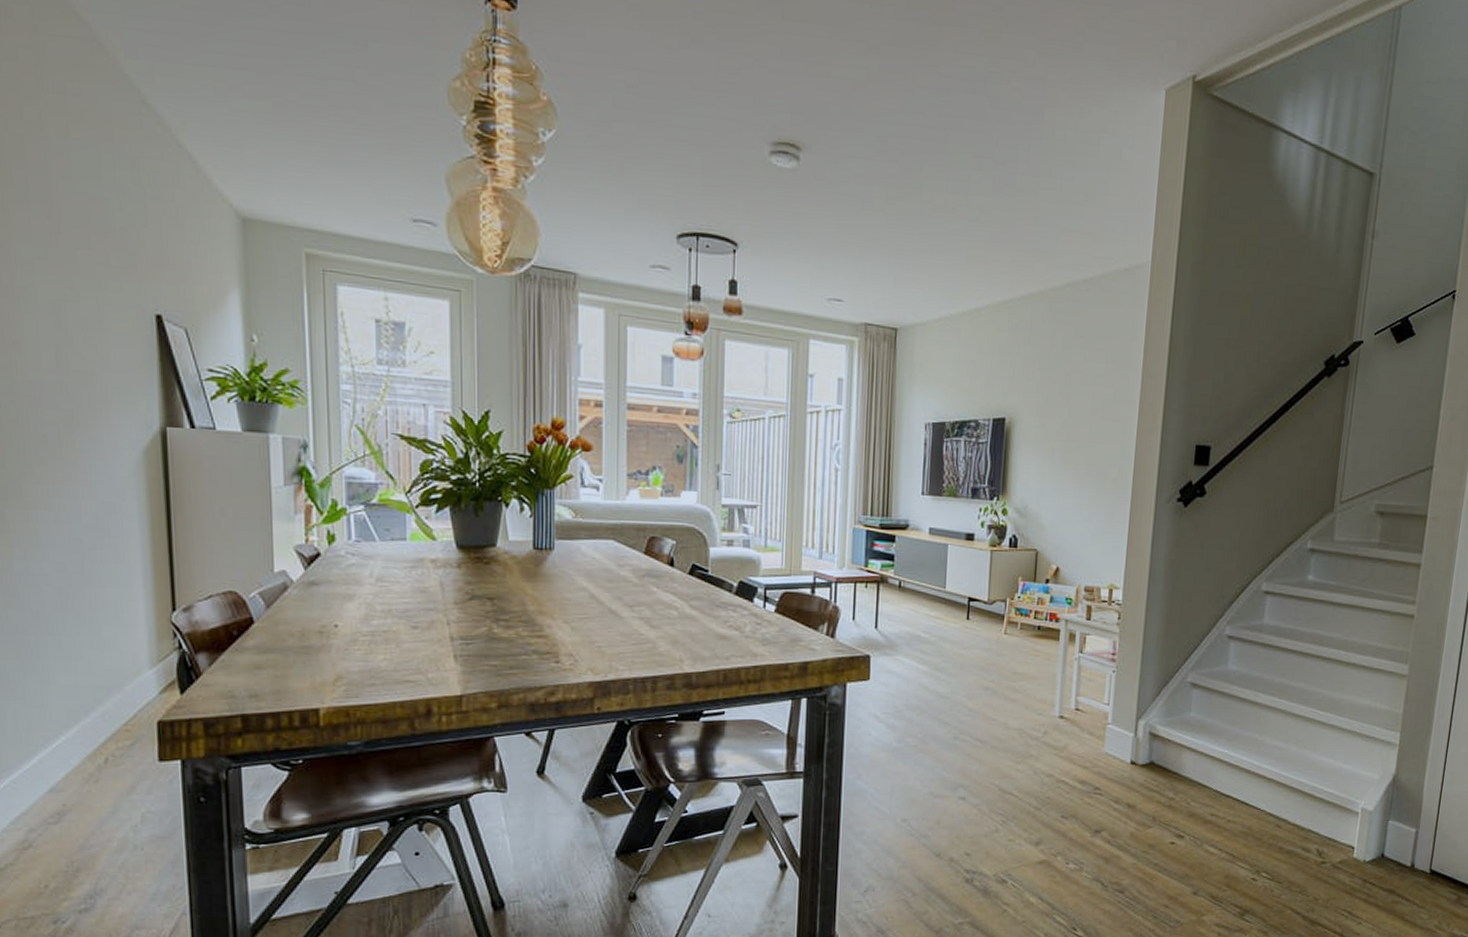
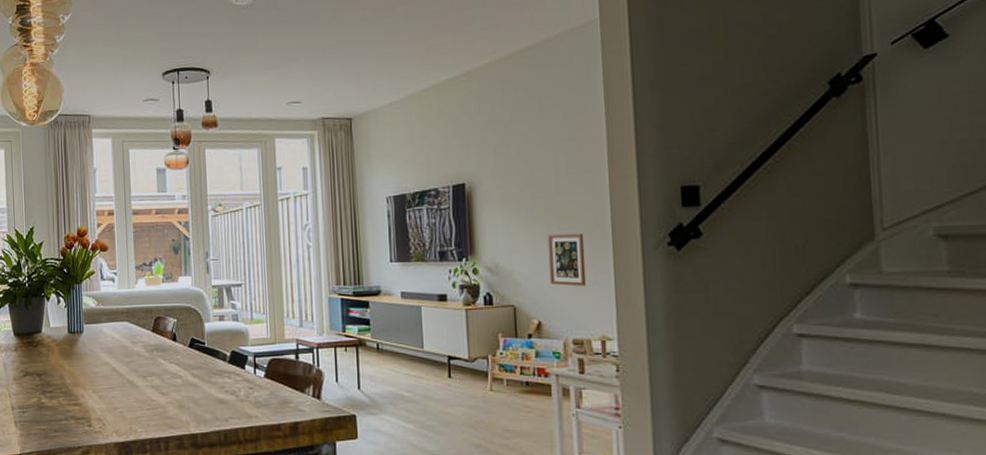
picture frame: none [1072,481,1108,535] -> present [547,234,587,287]

